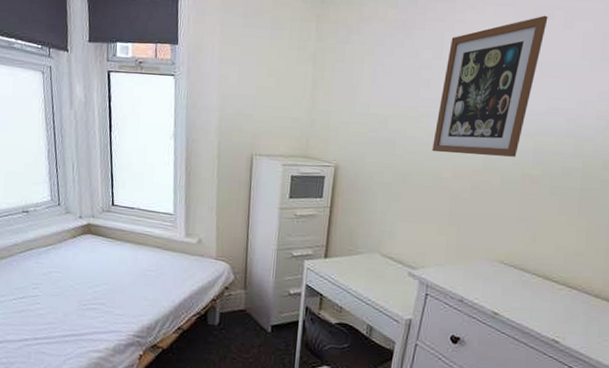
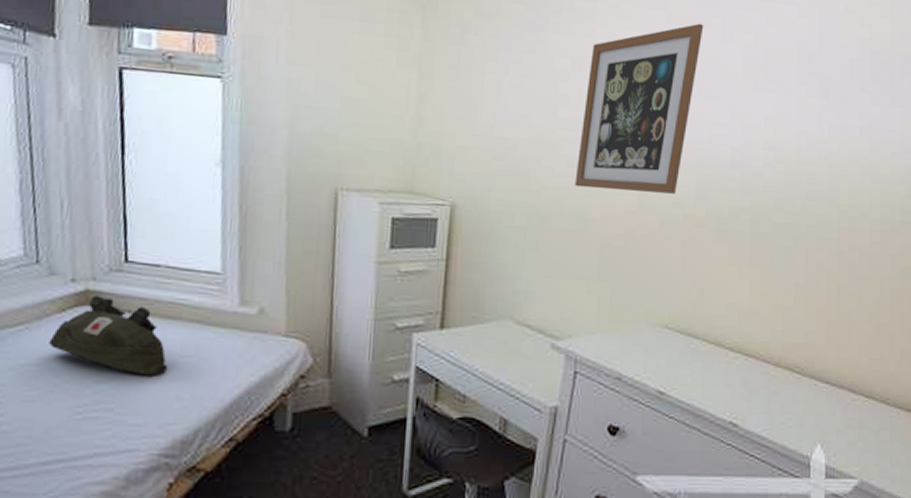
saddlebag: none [66,228,139,283] -> present [49,295,169,376]

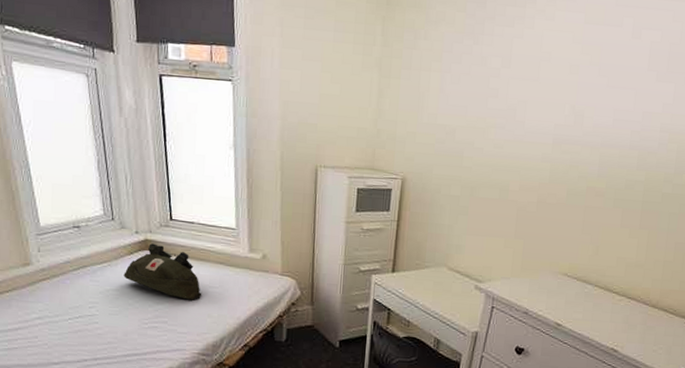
wall art: present [575,23,704,194] -> none [499,23,617,170]

